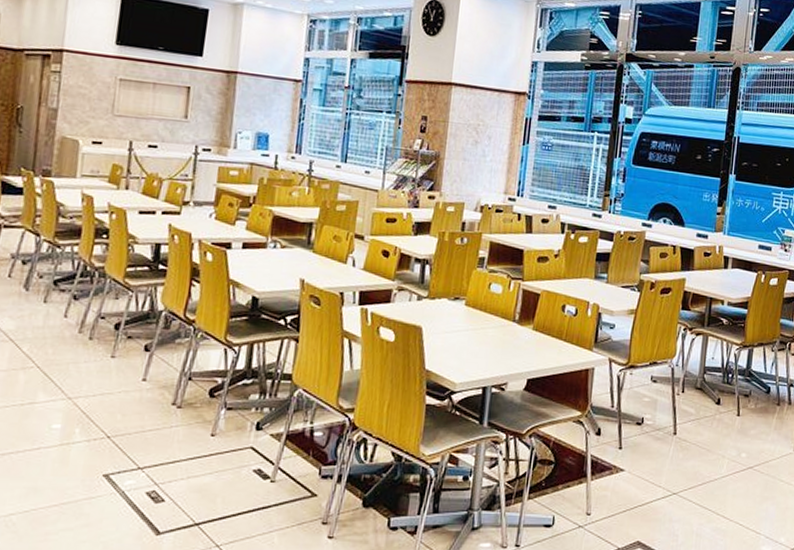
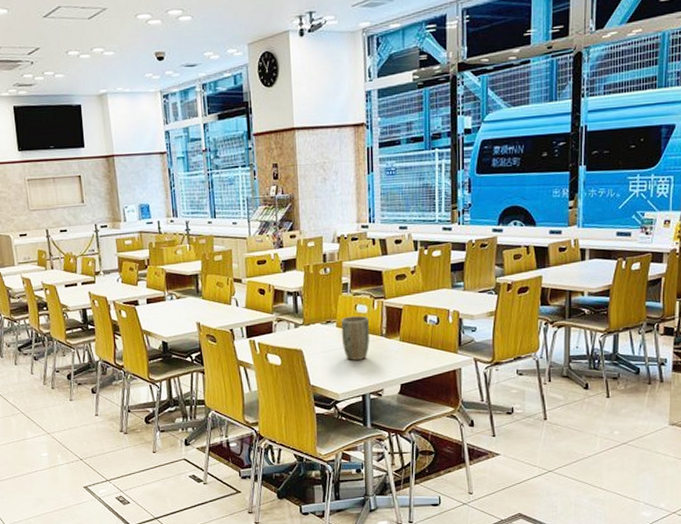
plant pot: none [468,295,503,346] -> present [341,316,370,360]

